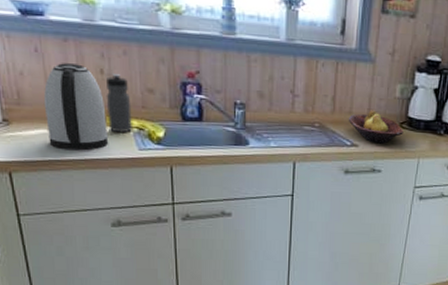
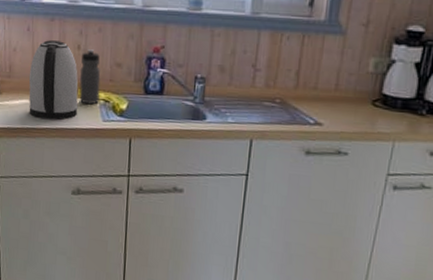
fruit bowl: present [349,110,404,144] -> none [313,86,376,124]

